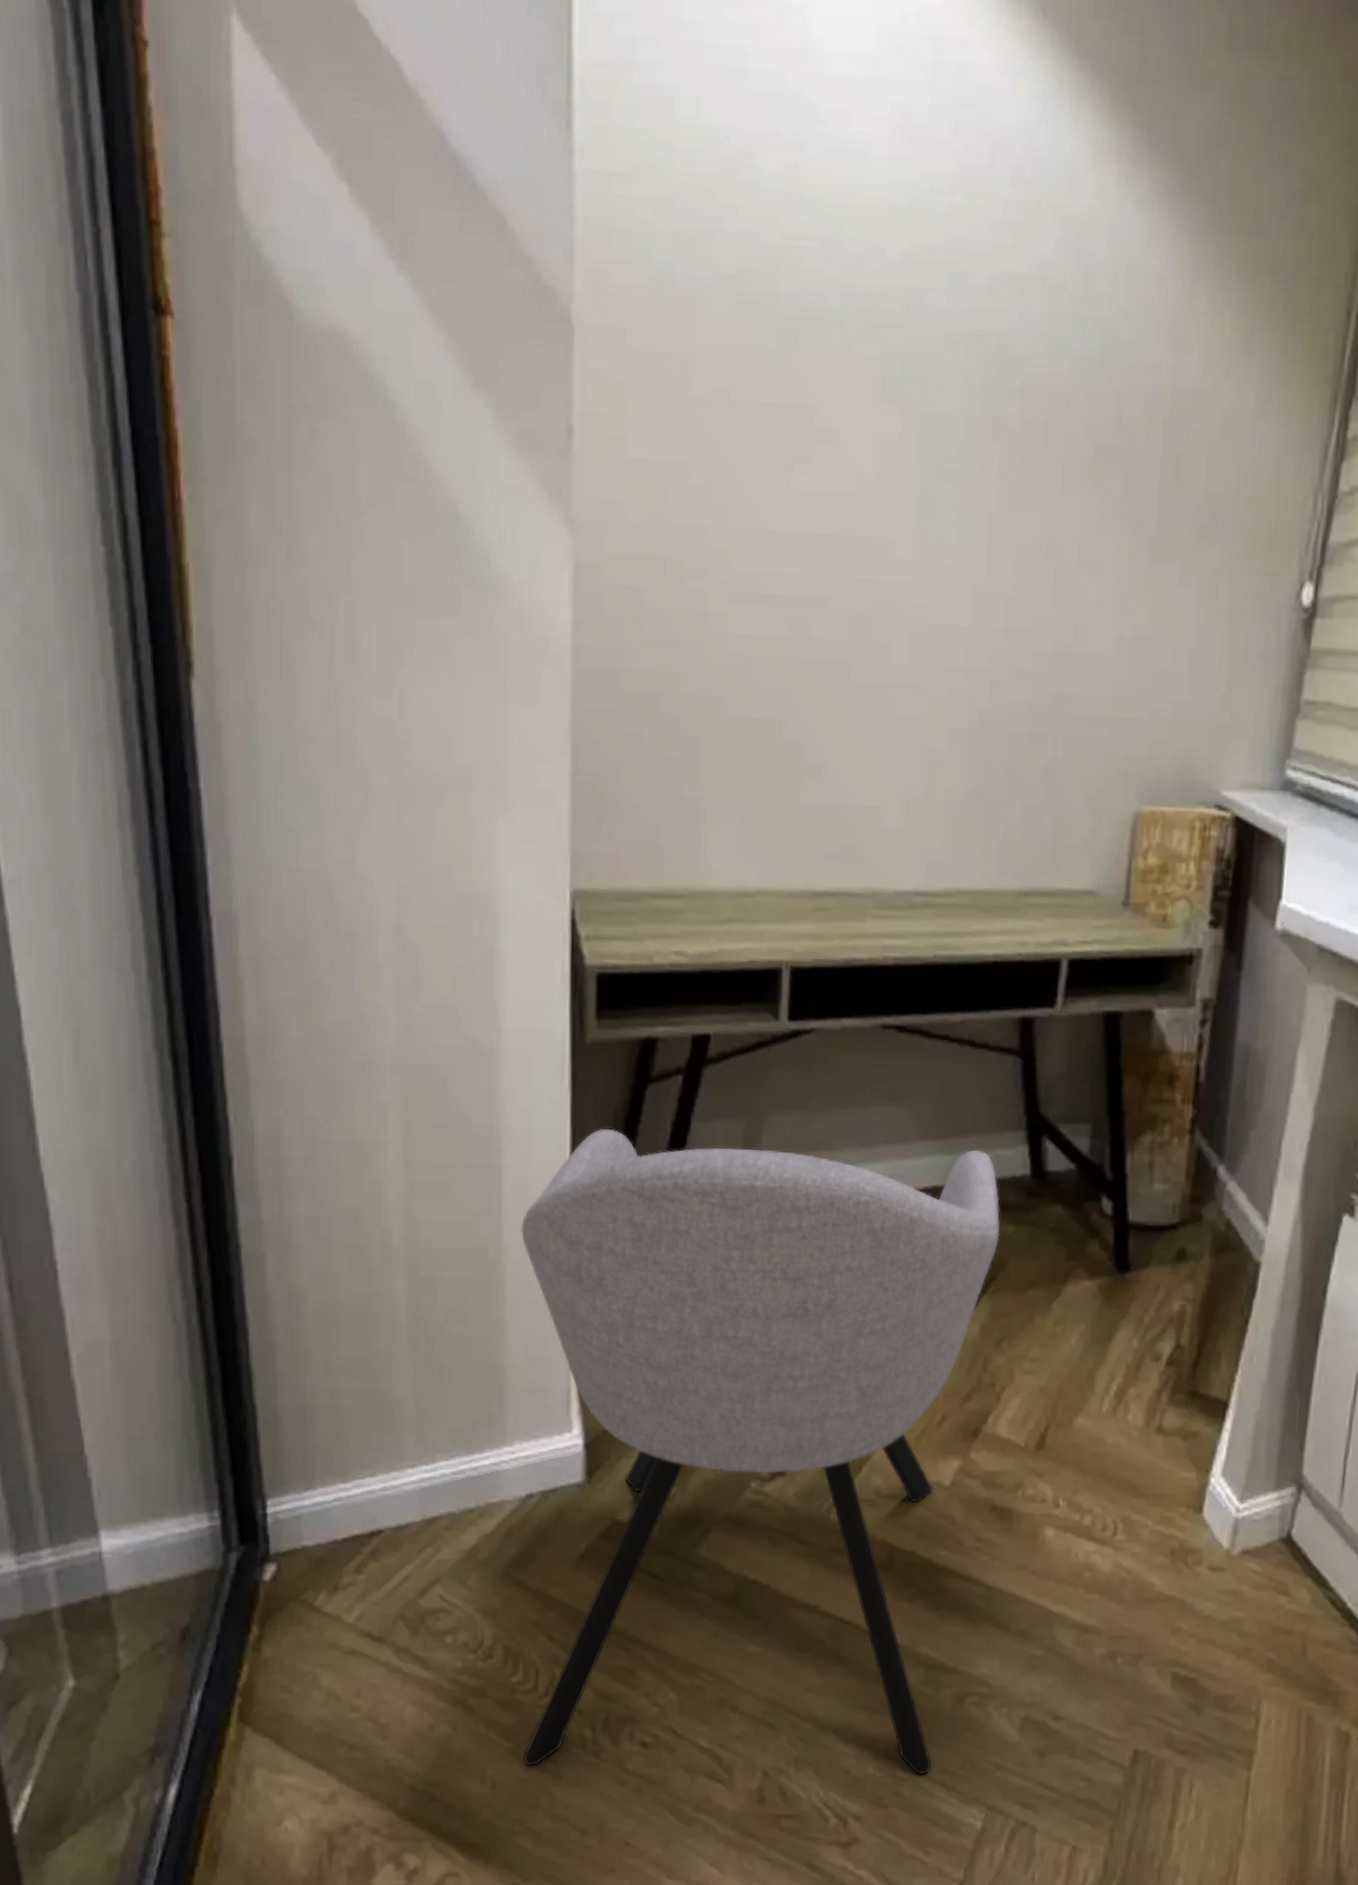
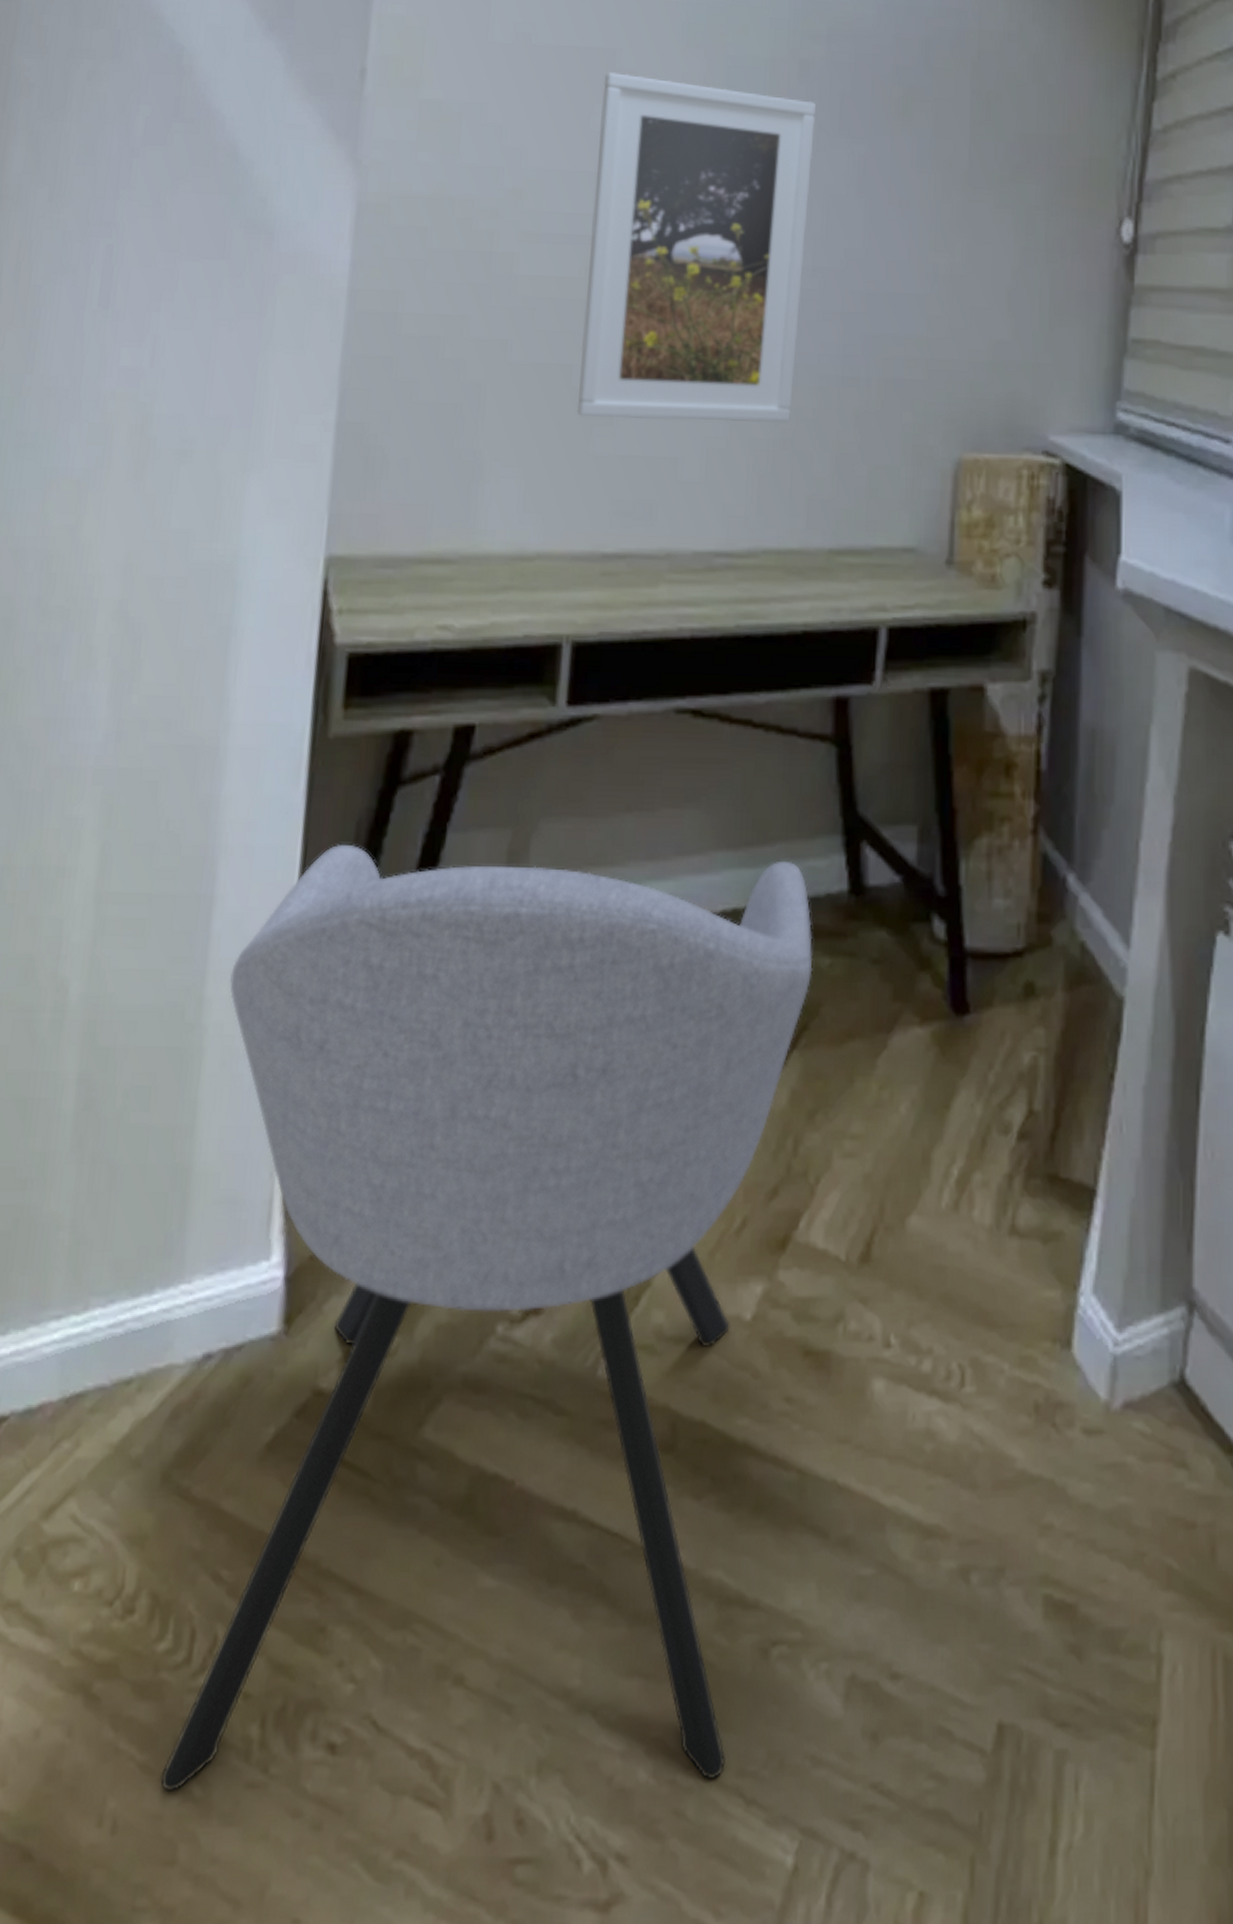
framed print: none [787,429,1009,776] -> present [576,71,816,423]

